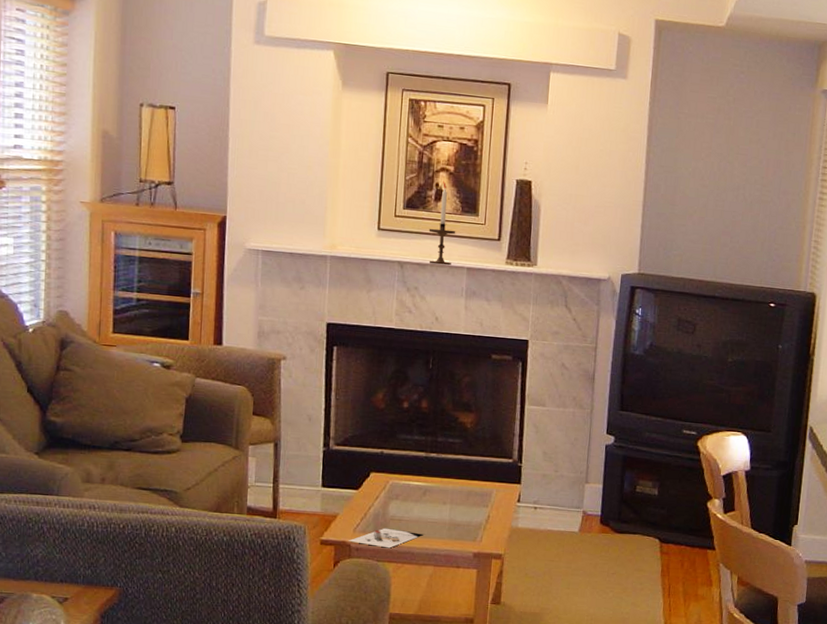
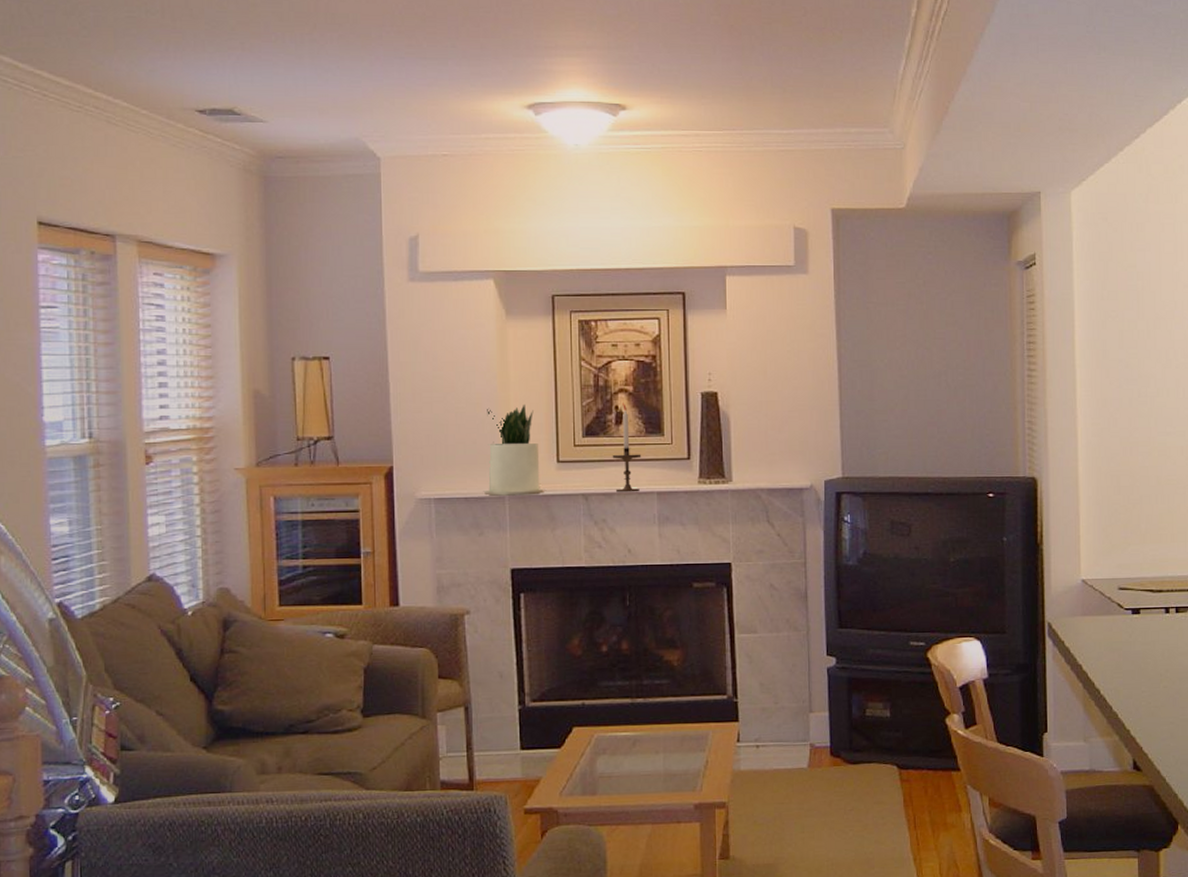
planter: none [307,172,365,258] -> present [483,405,545,497]
architectural model: present [348,528,423,548] -> none [555,787,637,810]

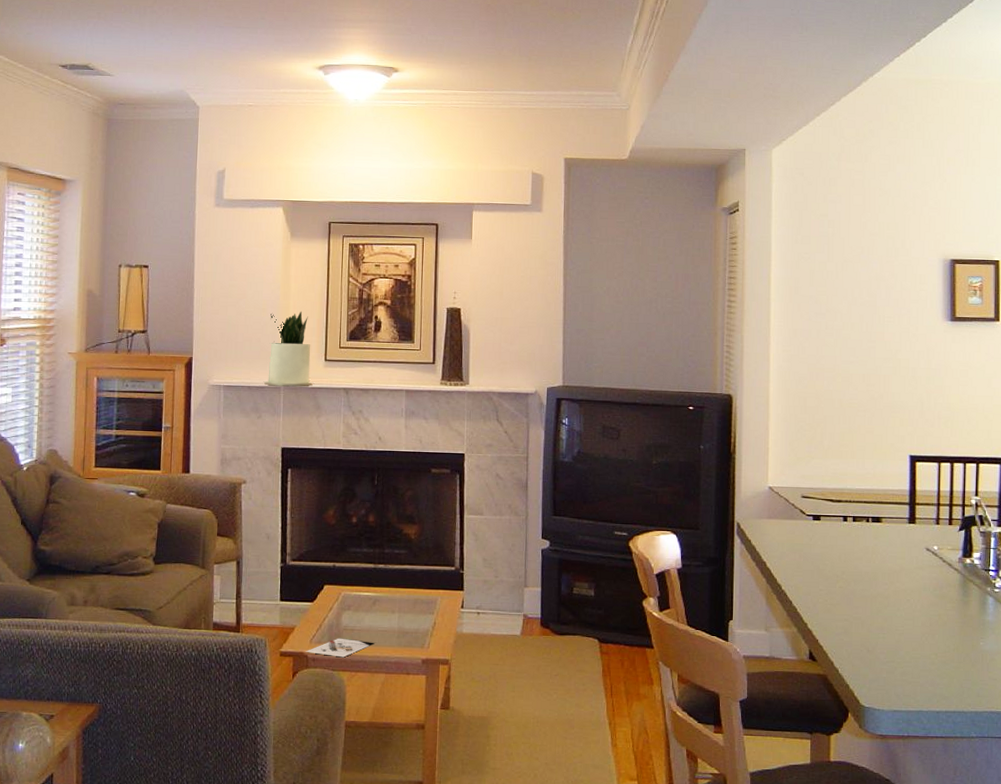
architectural model: none [555,787,637,810] -> present [305,638,374,658]
candlestick: present [612,403,642,493] -> none [370,314,395,389]

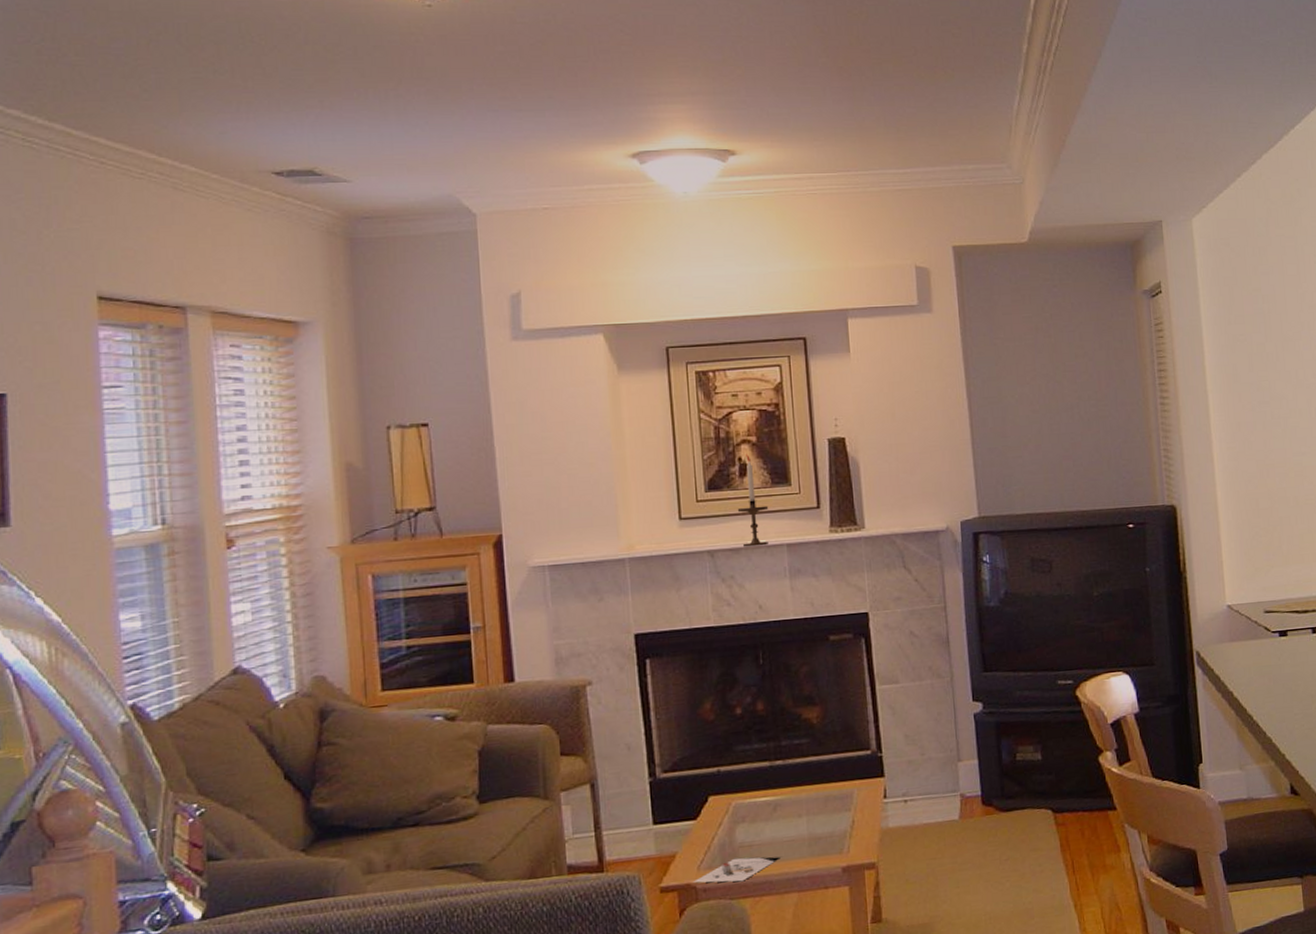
planter: present [263,312,314,388] -> none [601,462,668,560]
candlestick: none [370,314,395,389] -> present [737,454,769,547]

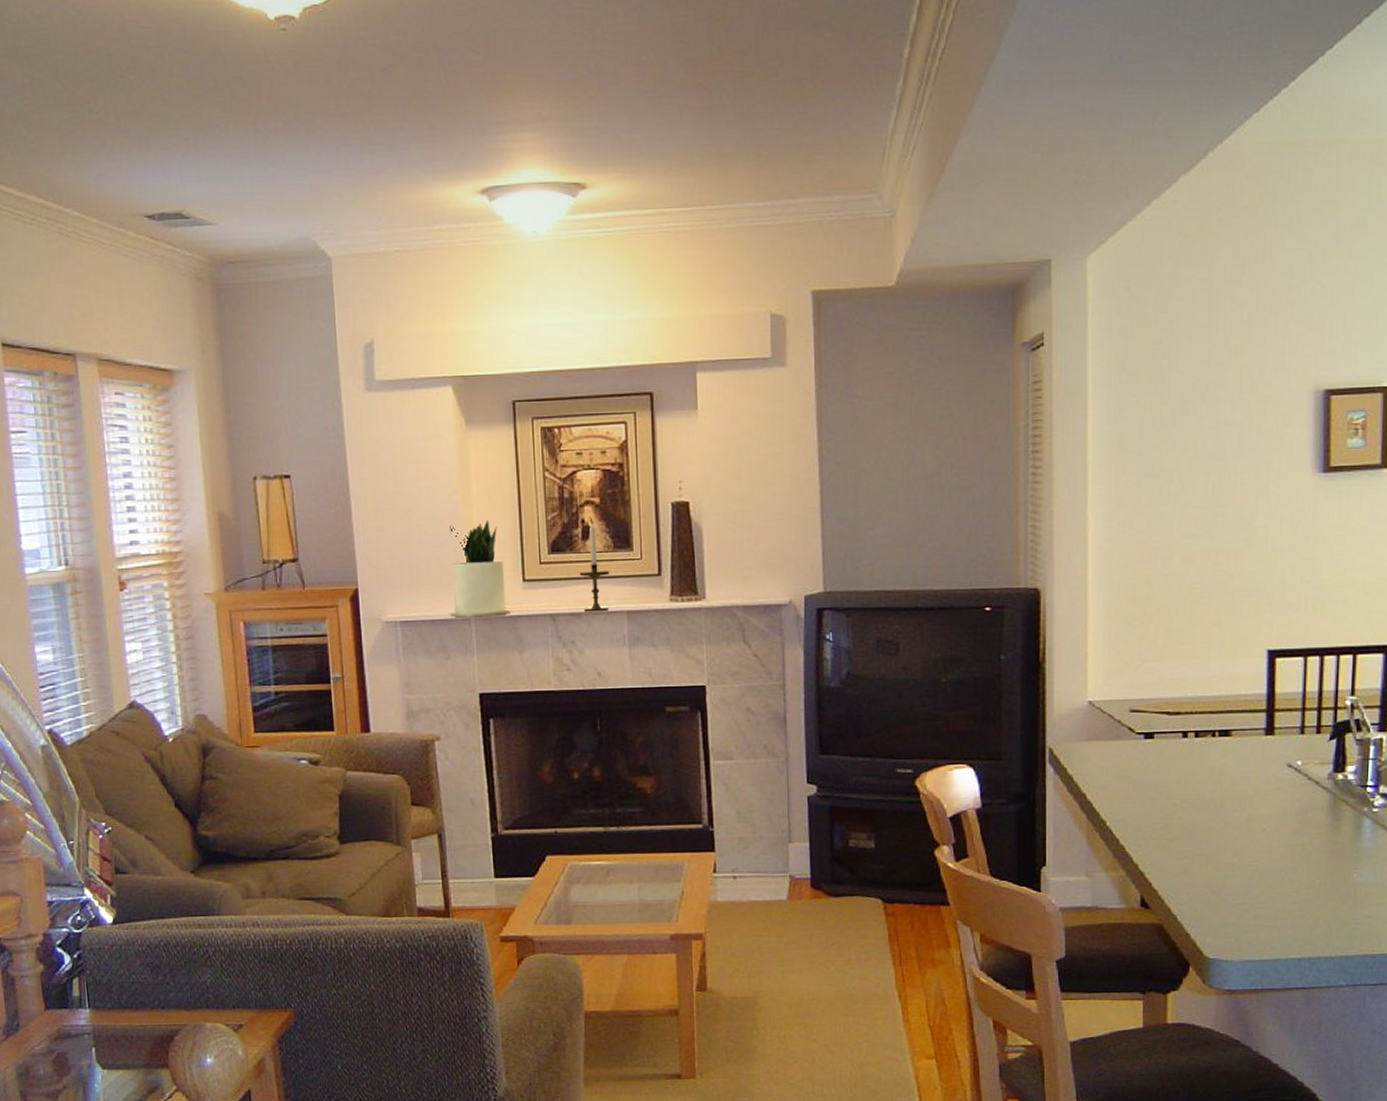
planter: none [601,462,668,560] -> present [449,521,512,619]
architectural model: present [693,856,780,883] -> none [530,916,612,939]

